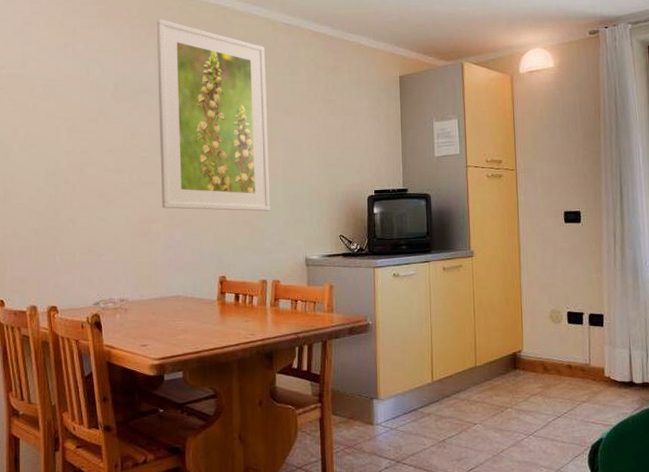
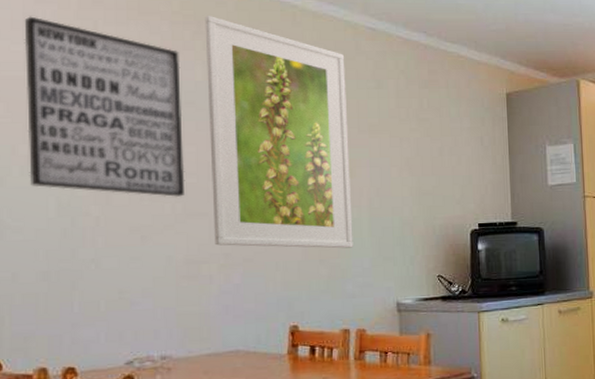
wall art: none [23,25,140,169] -> present [24,16,185,197]

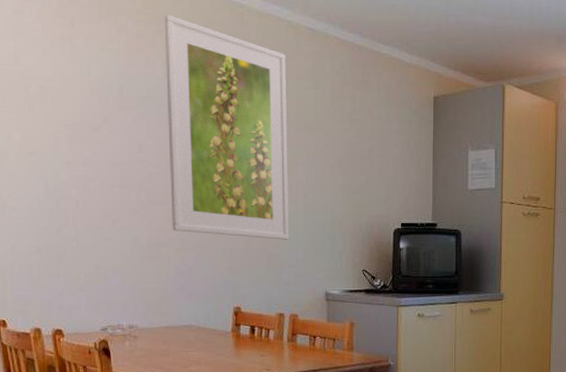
wall art: present [24,16,185,197] -> none [14,13,148,185]

